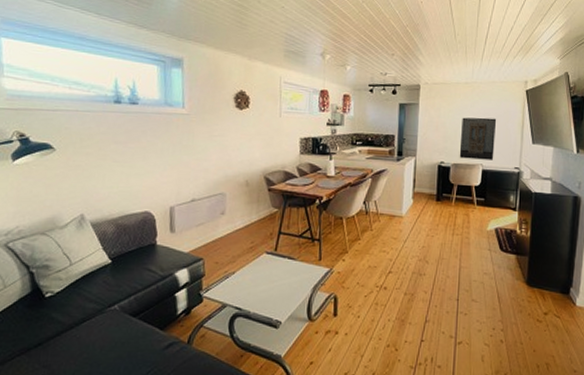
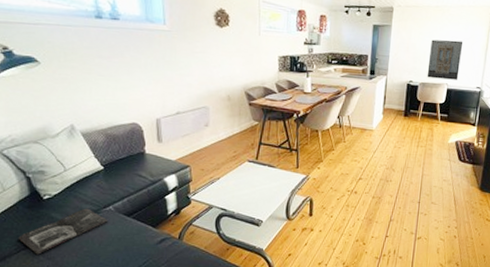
magazine: none [14,307,113,362] -> present [18,208,109,255]

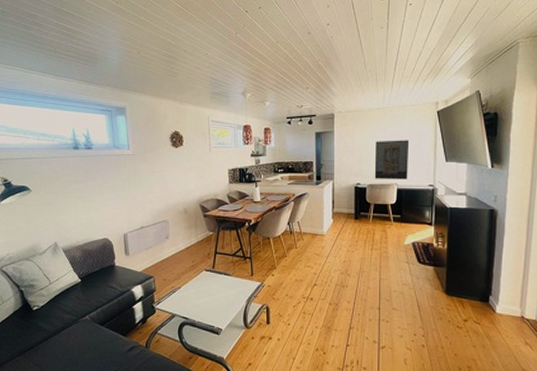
magazine: present [18,208,109,255] -> none [13,318,85,361]

